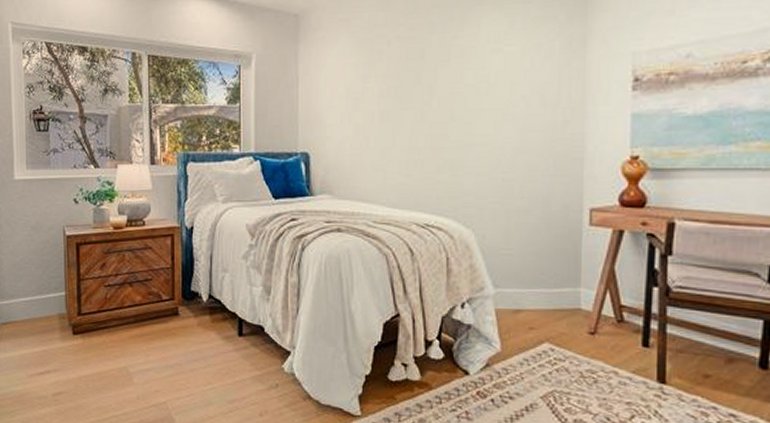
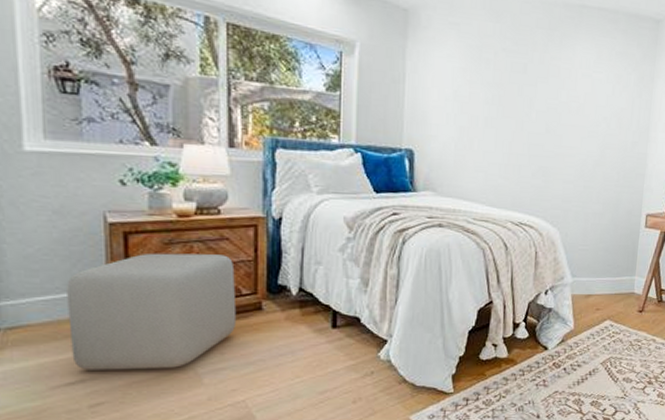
pouf: none [39,261,159,366] -> present [67,253,237,370]

